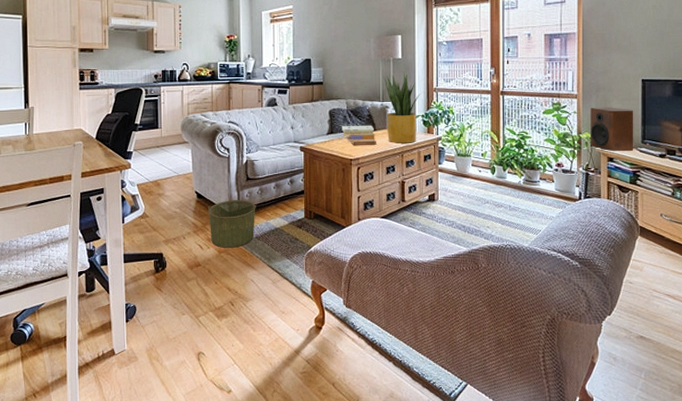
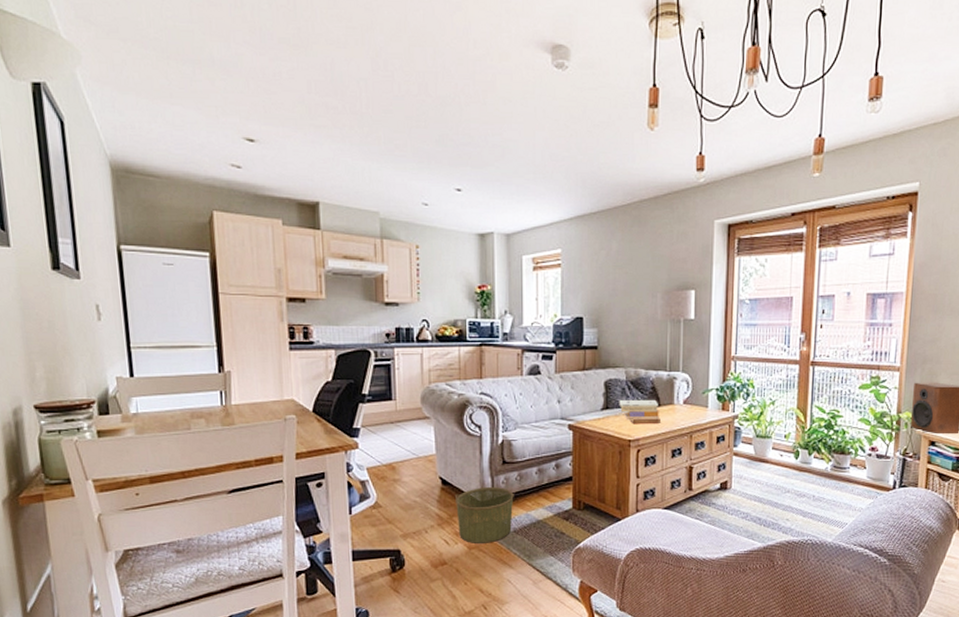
planter: present [383,71,421,143] -> none [672,335,716,422]

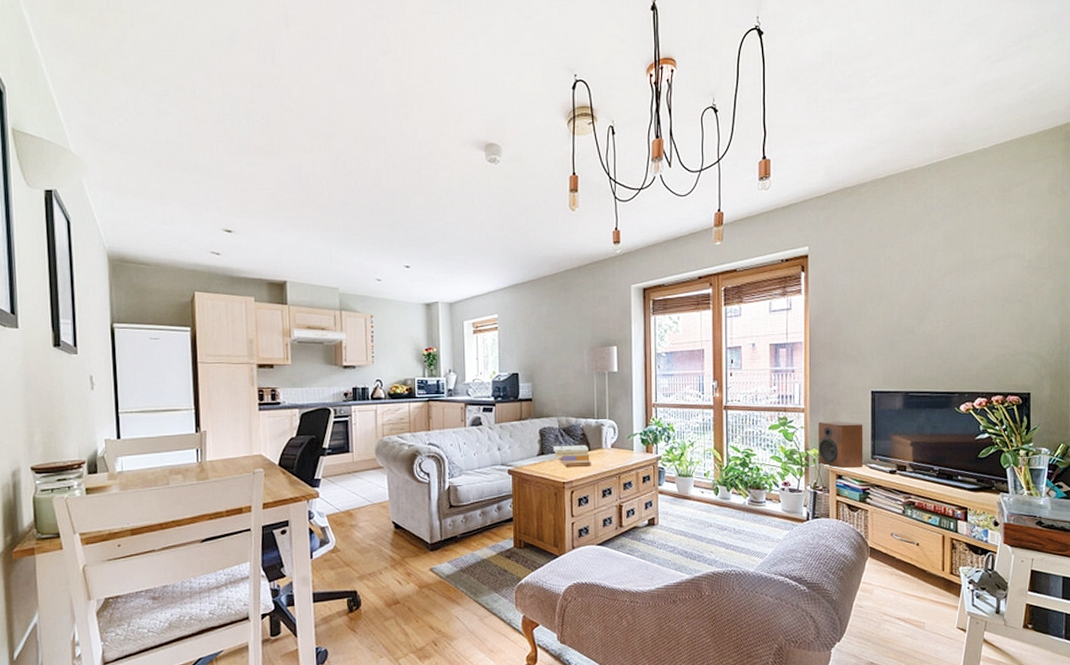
basket: present [454,487,514,543] -> none [406,529,460,583]

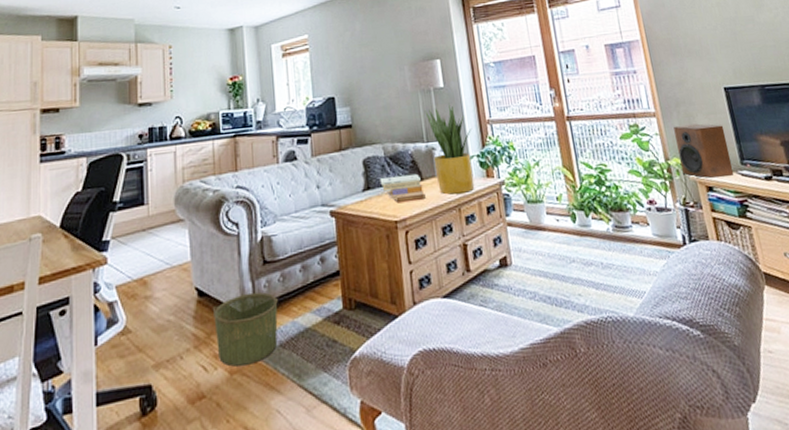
basket: none [406,529,460,583] -> present [212,292,278,367]
planter: none [598,386,639,464] -> present [425,102,475,195]

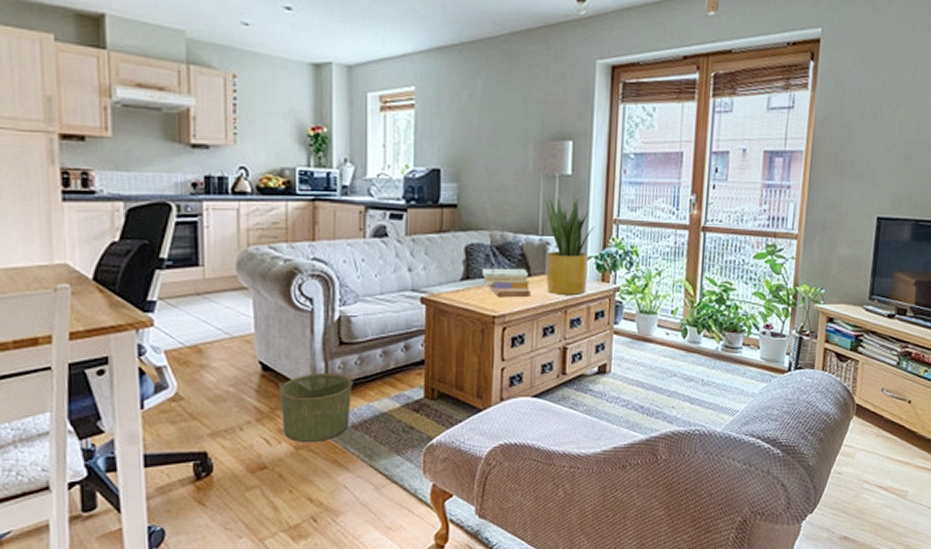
speaker: present [673,123,734,179] -> none [808,251,864,310]

